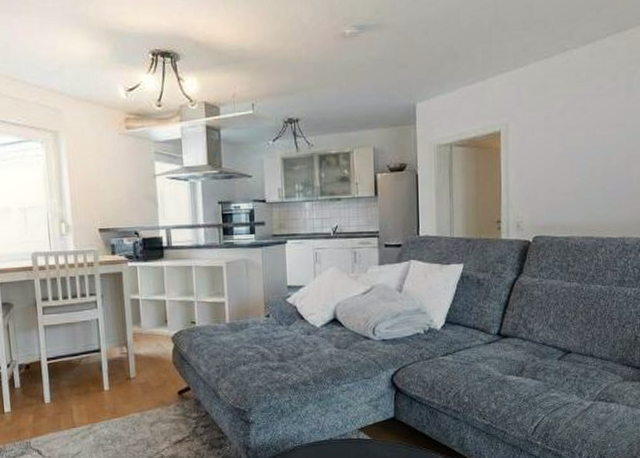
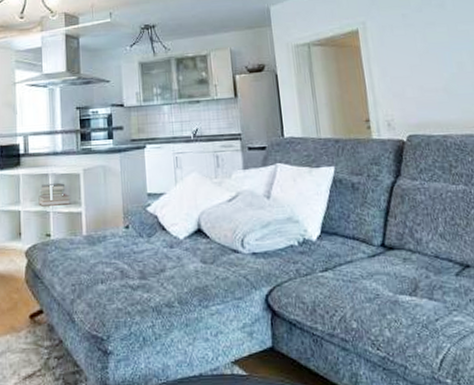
books: none [182,275,214,296] -> present [38,183,70,207]

